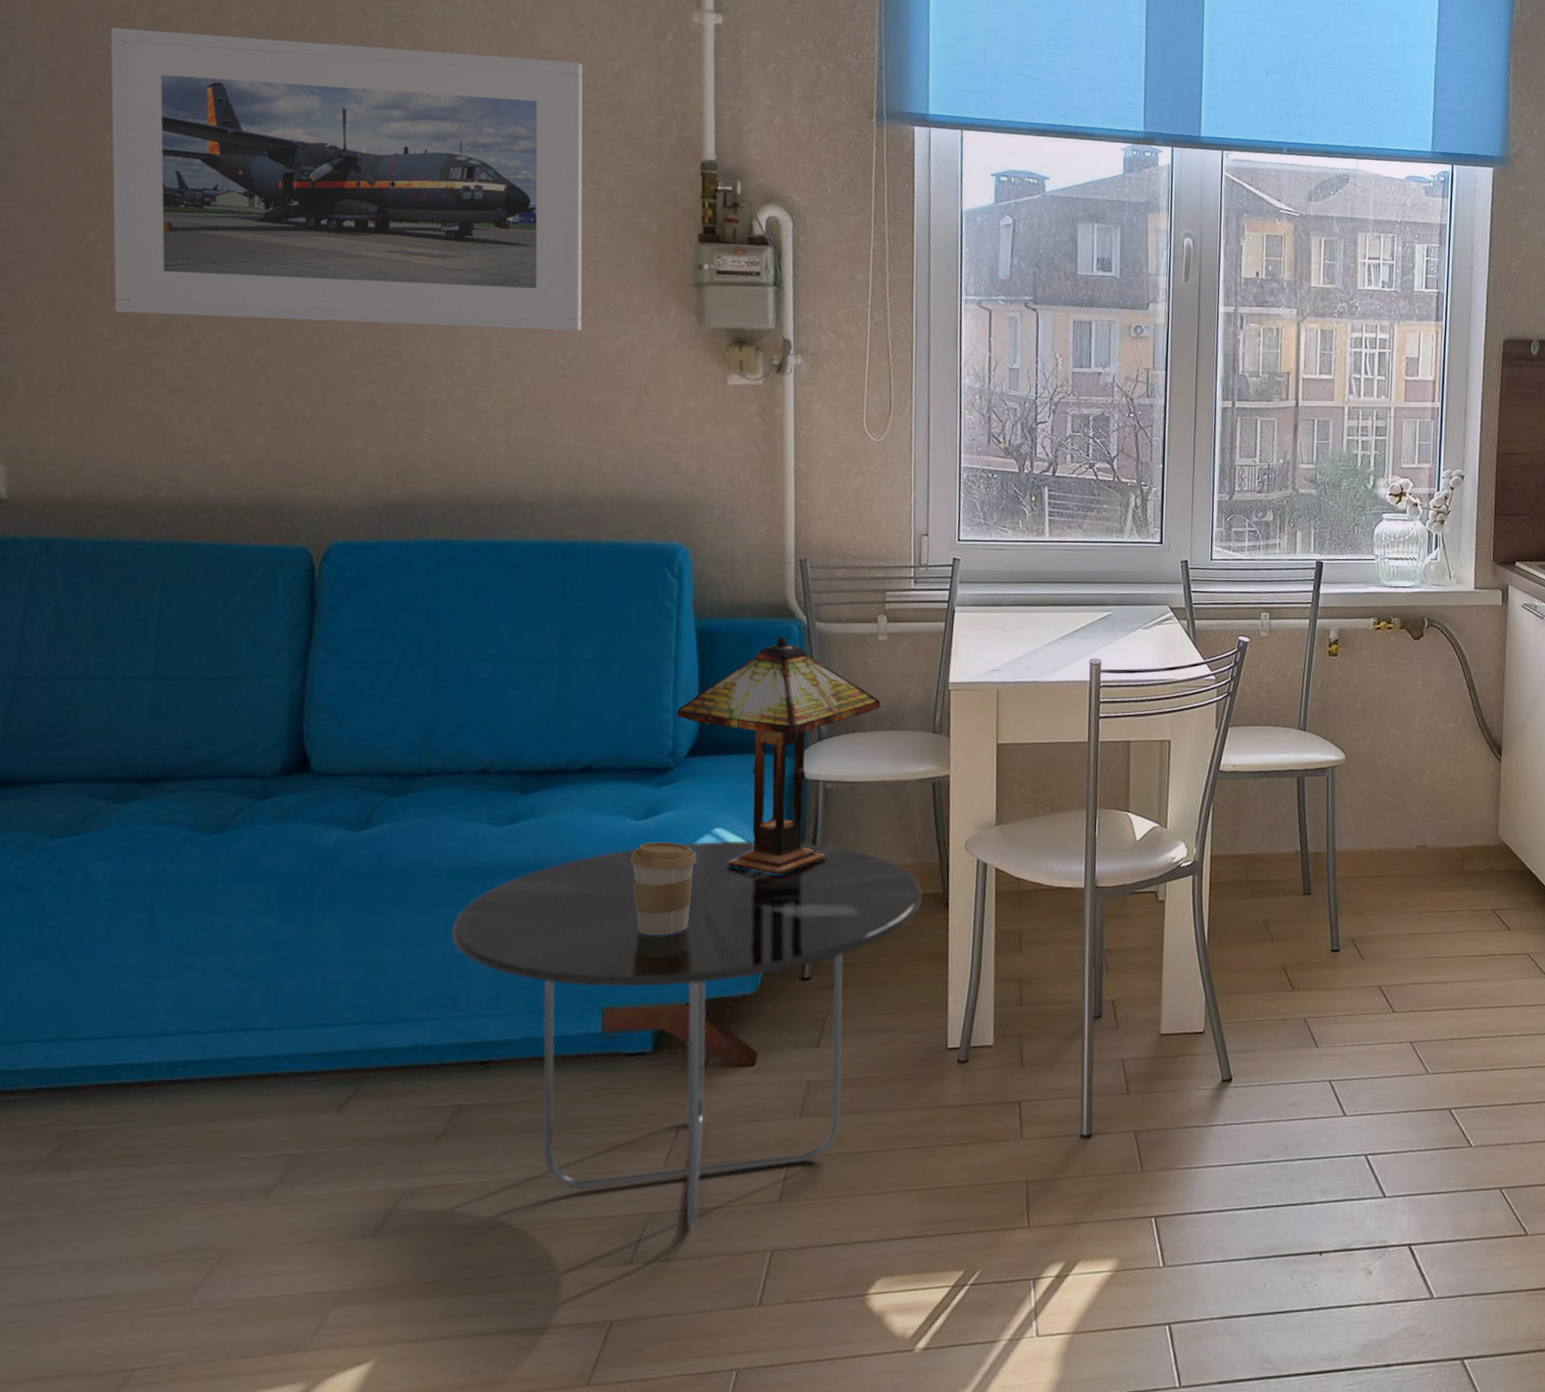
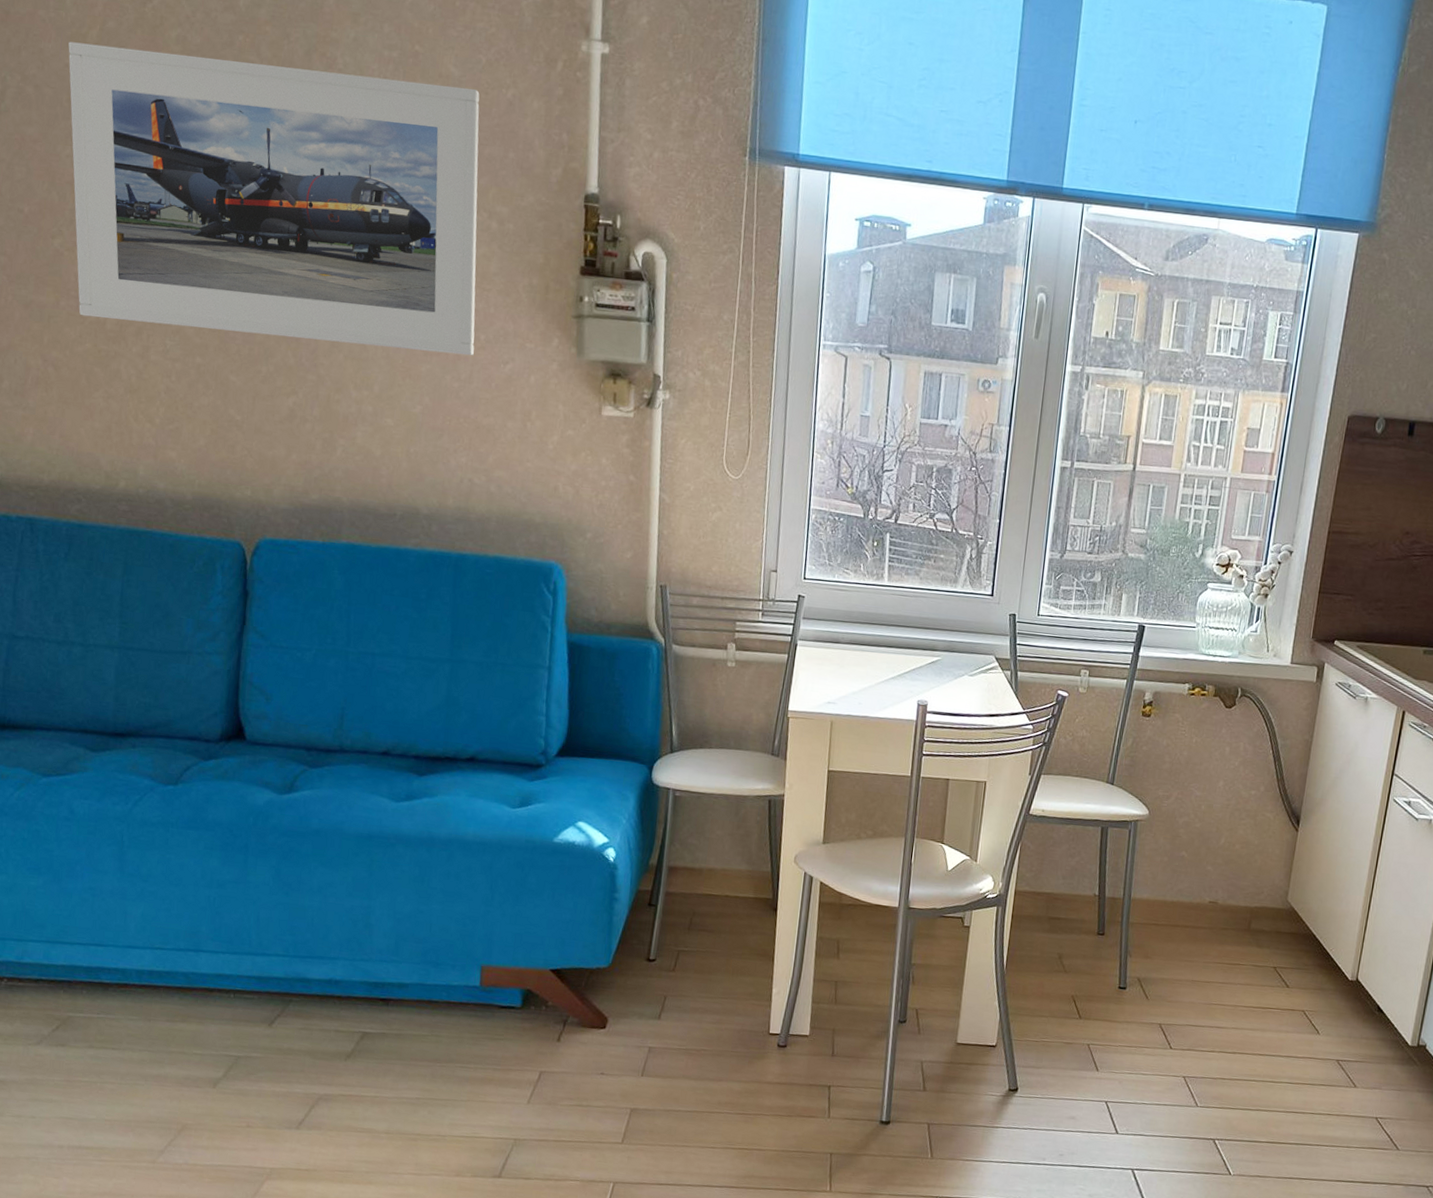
side table: present [452,840,923,1228] -> none [359,832,755,1155]
coffee cup: present [630,842,697,936] -> none [506,828,562,910]
table lamp: present [676,637,881,875] -> none [548,655,727,869]

